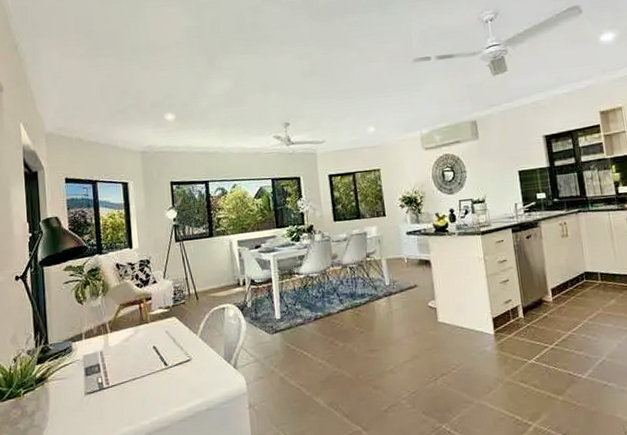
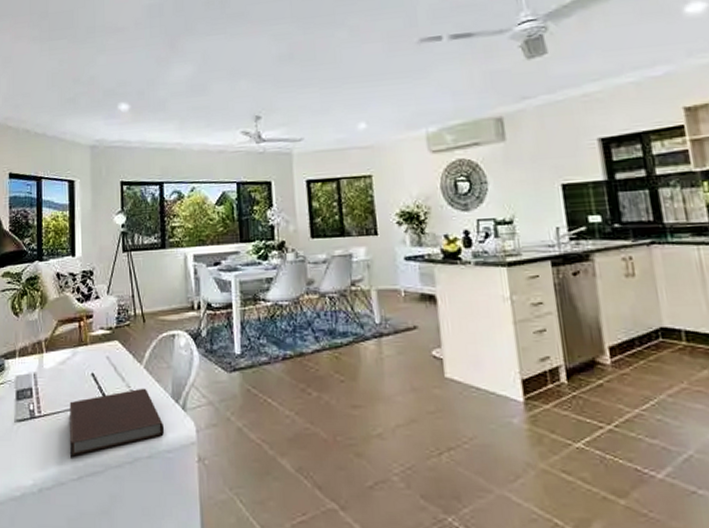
notebook: none [135,354,220,419] -> present [69,388,165,458]

